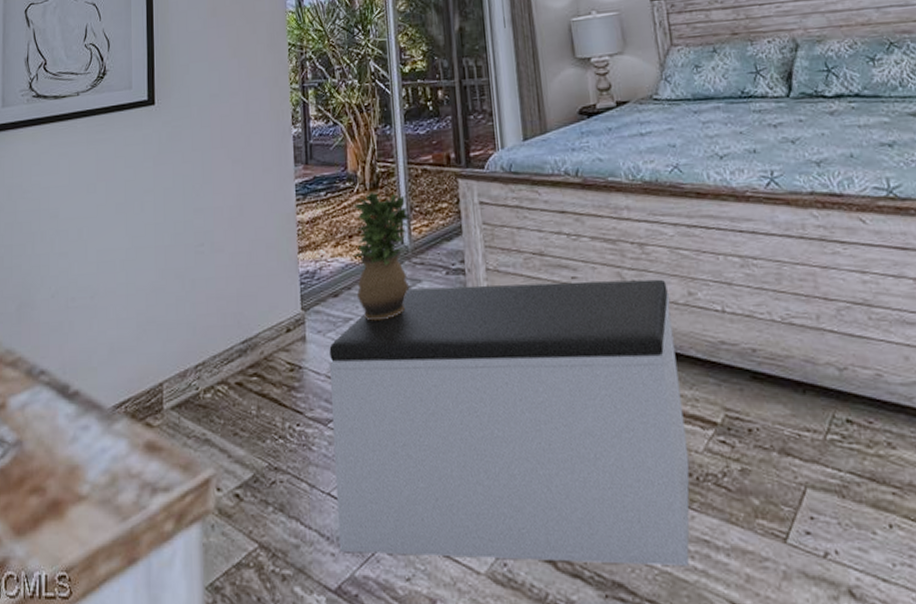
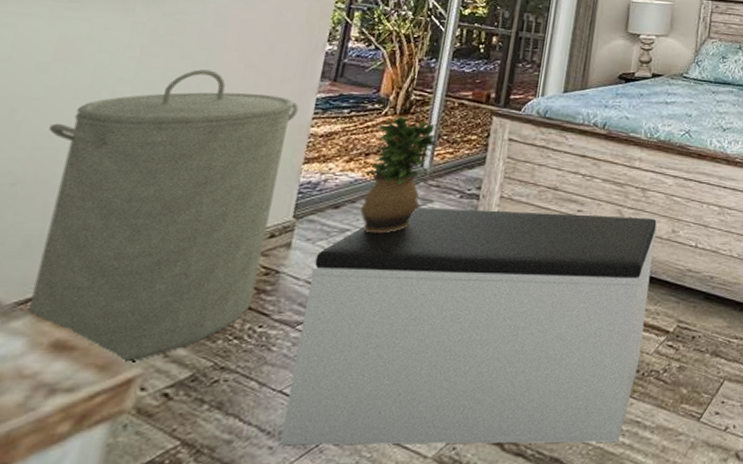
laundry hamper: none [106,170,286,463] -> present [28,69,299,363]

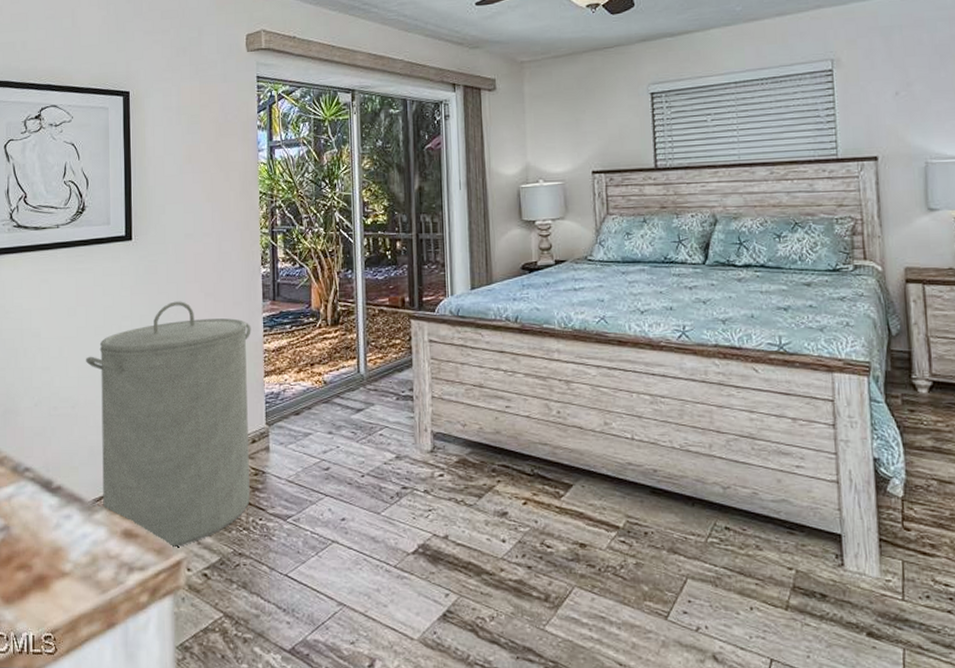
bench: present [279,207,657,446] -> none [289,410,594,637]
potted plant: present [359,115,438,234] -> none [313,325,368,436]

